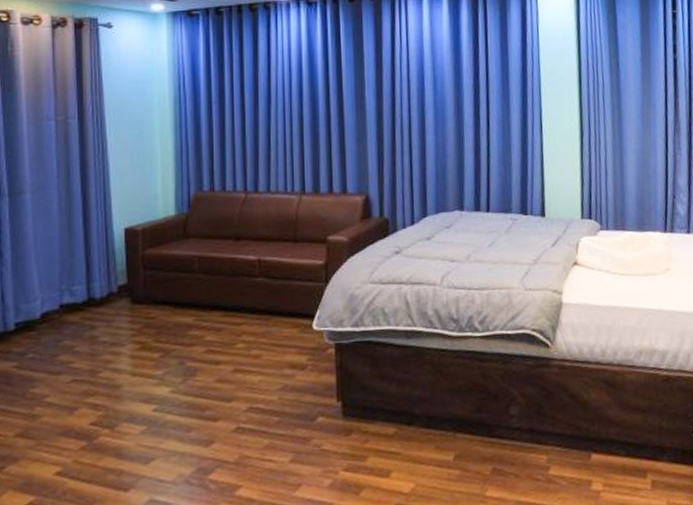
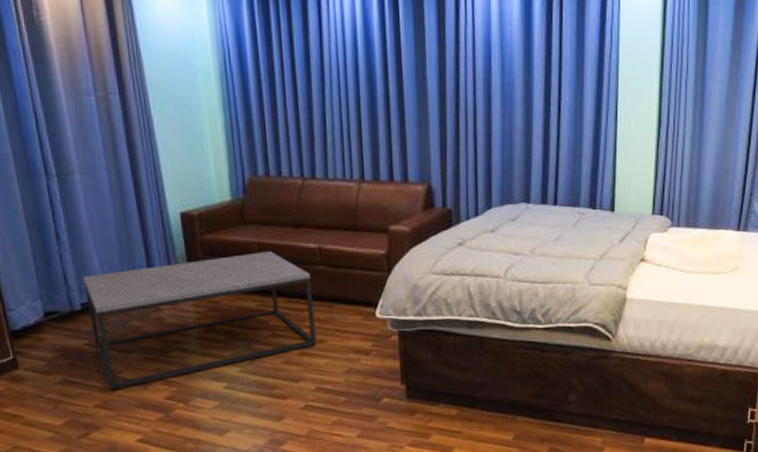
coffee table: none [20,264,251,416] -> present [82,251,316,390]

